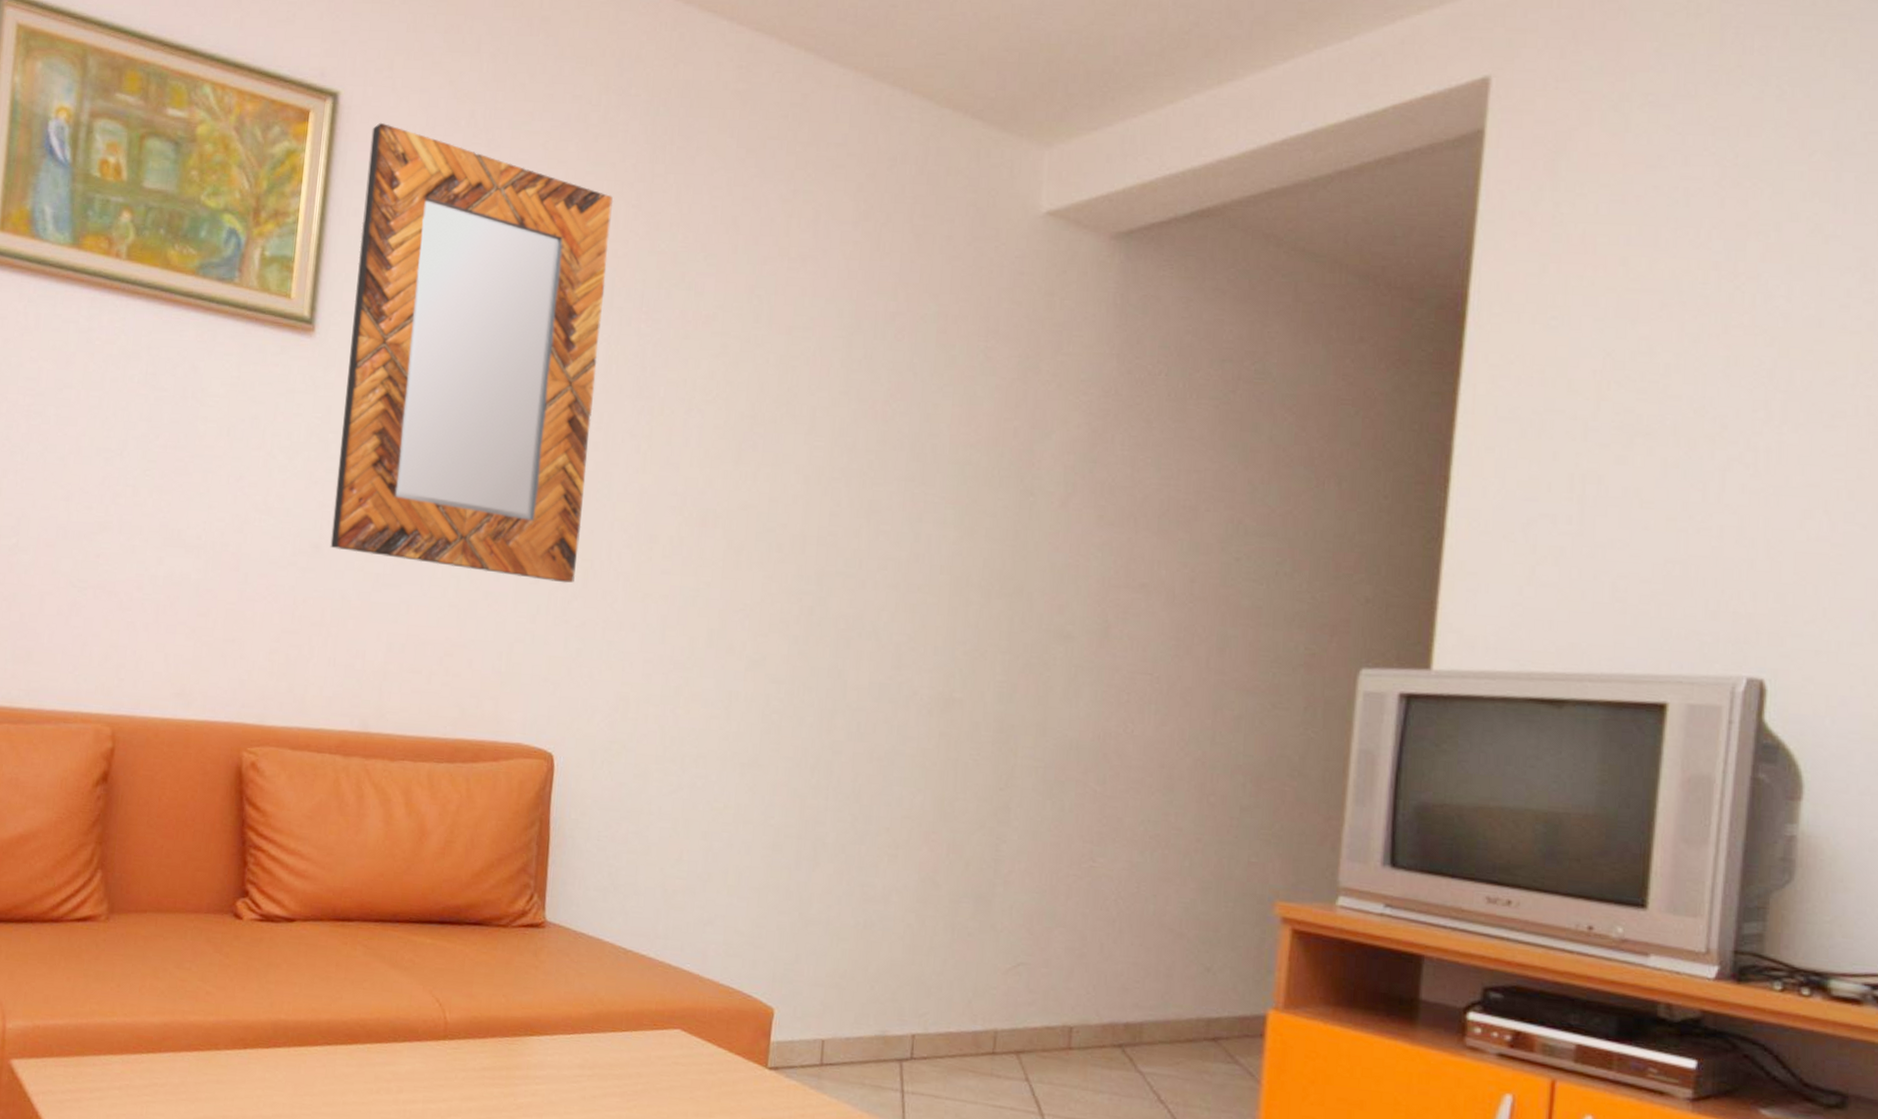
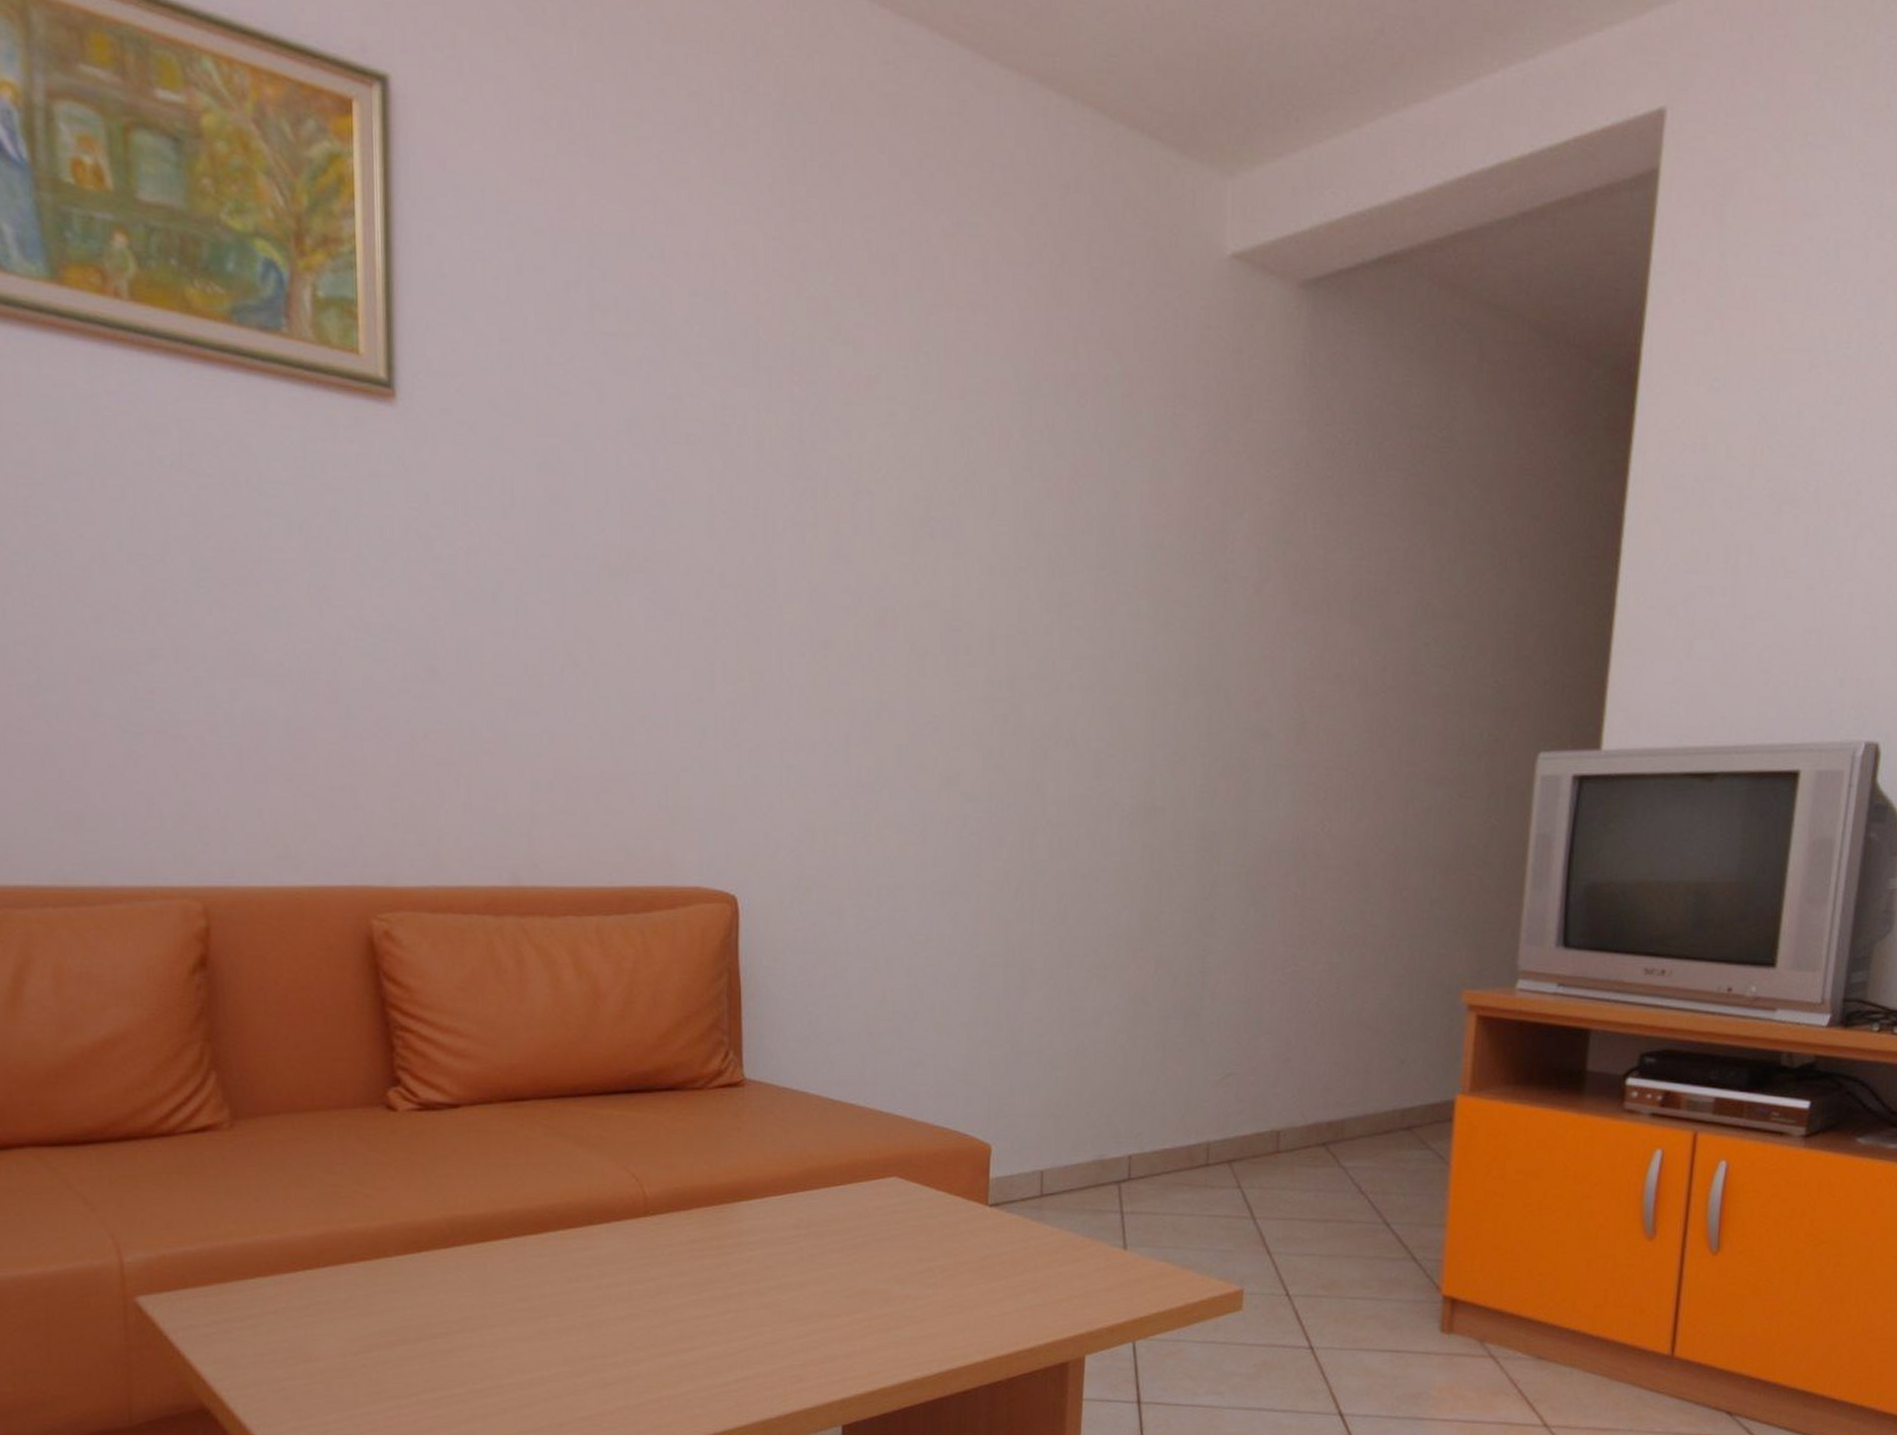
home mirror: present [330,122,614,583] -> none [438,119,750,701]

